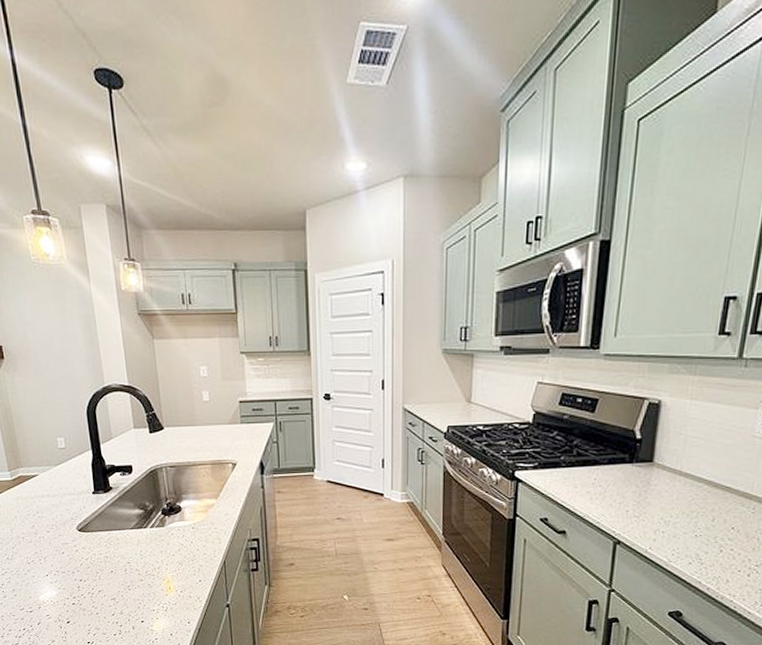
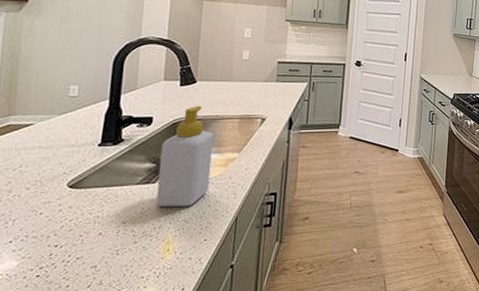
soap bottle: none [145,452,194,550] -> present [155,105,214,207]

